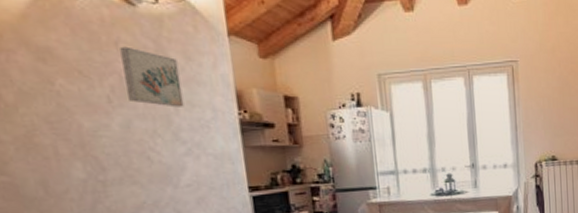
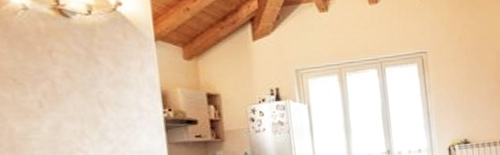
wall art: present [120,46,185,108] -> none [53,54,112,109]

